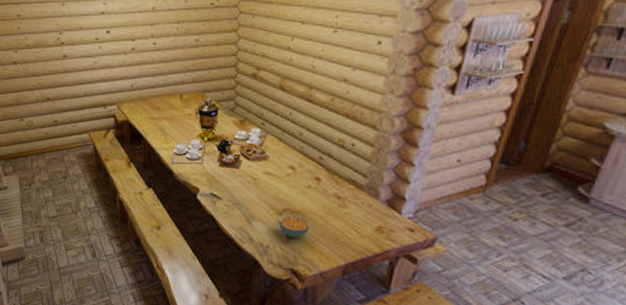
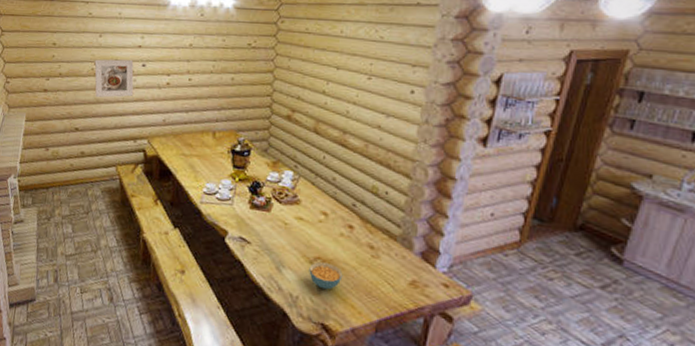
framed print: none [60,27,100,66] -> present [94,59,134,98]

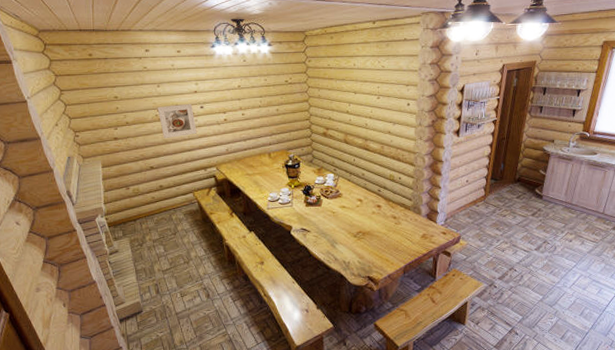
cereal bowl: present [309,262,343,290] -> none [354,235,378,253]

